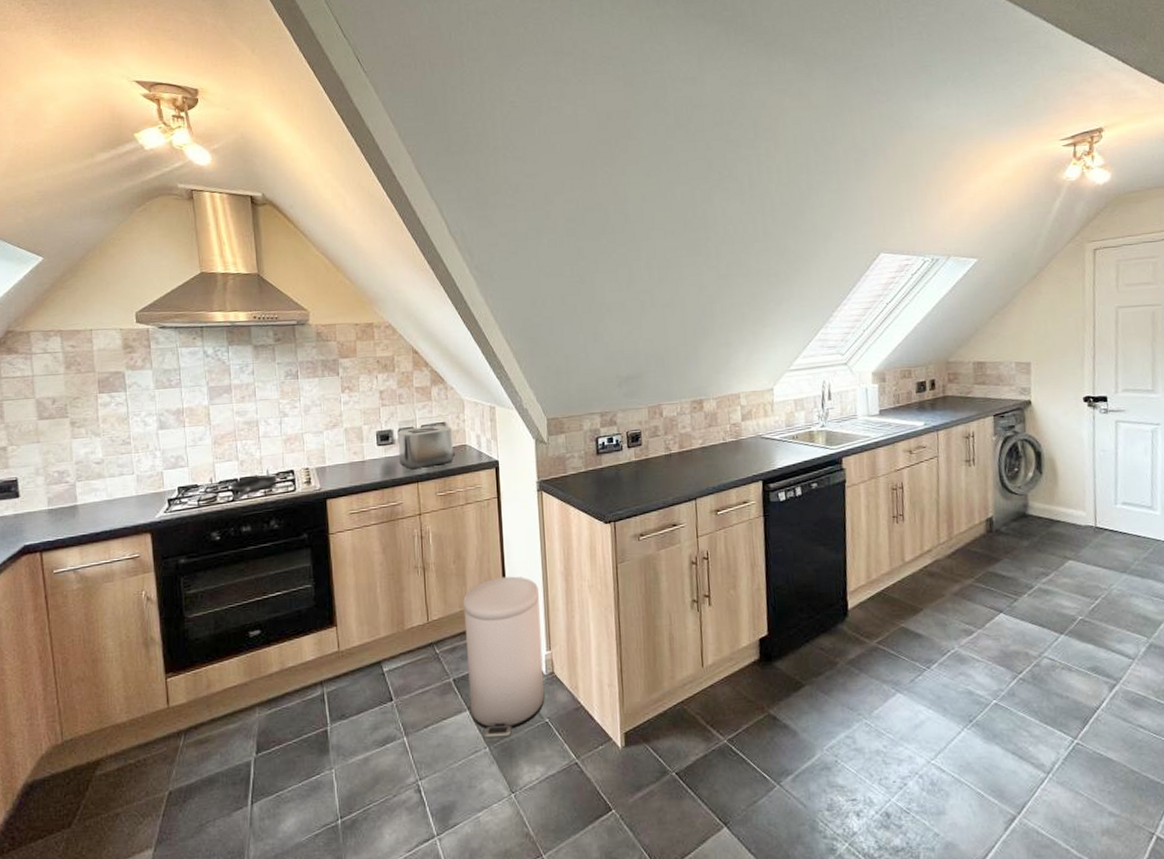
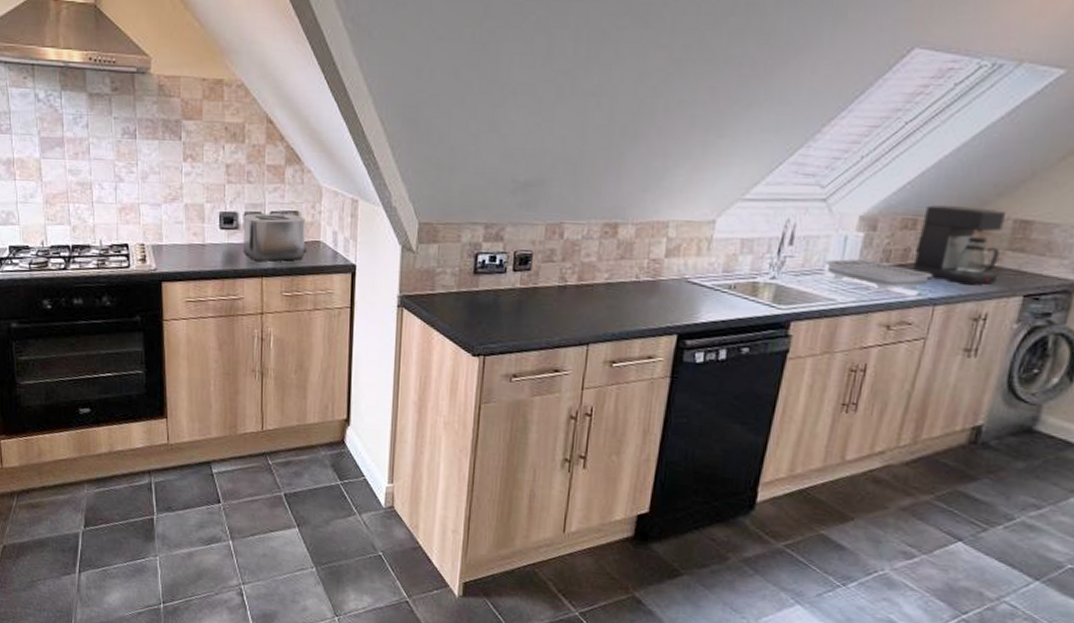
frying pan: present [230,475,277,500] -> none [61,245,110,269]
pedal bin: present [463,576,545,739] -> none [300,396,386,562]
dish rack: none [855,404,931,425] -> present [824,259,934,290]
coffee maker: none [914,357,973,413] -> present [911,205,1005,285]

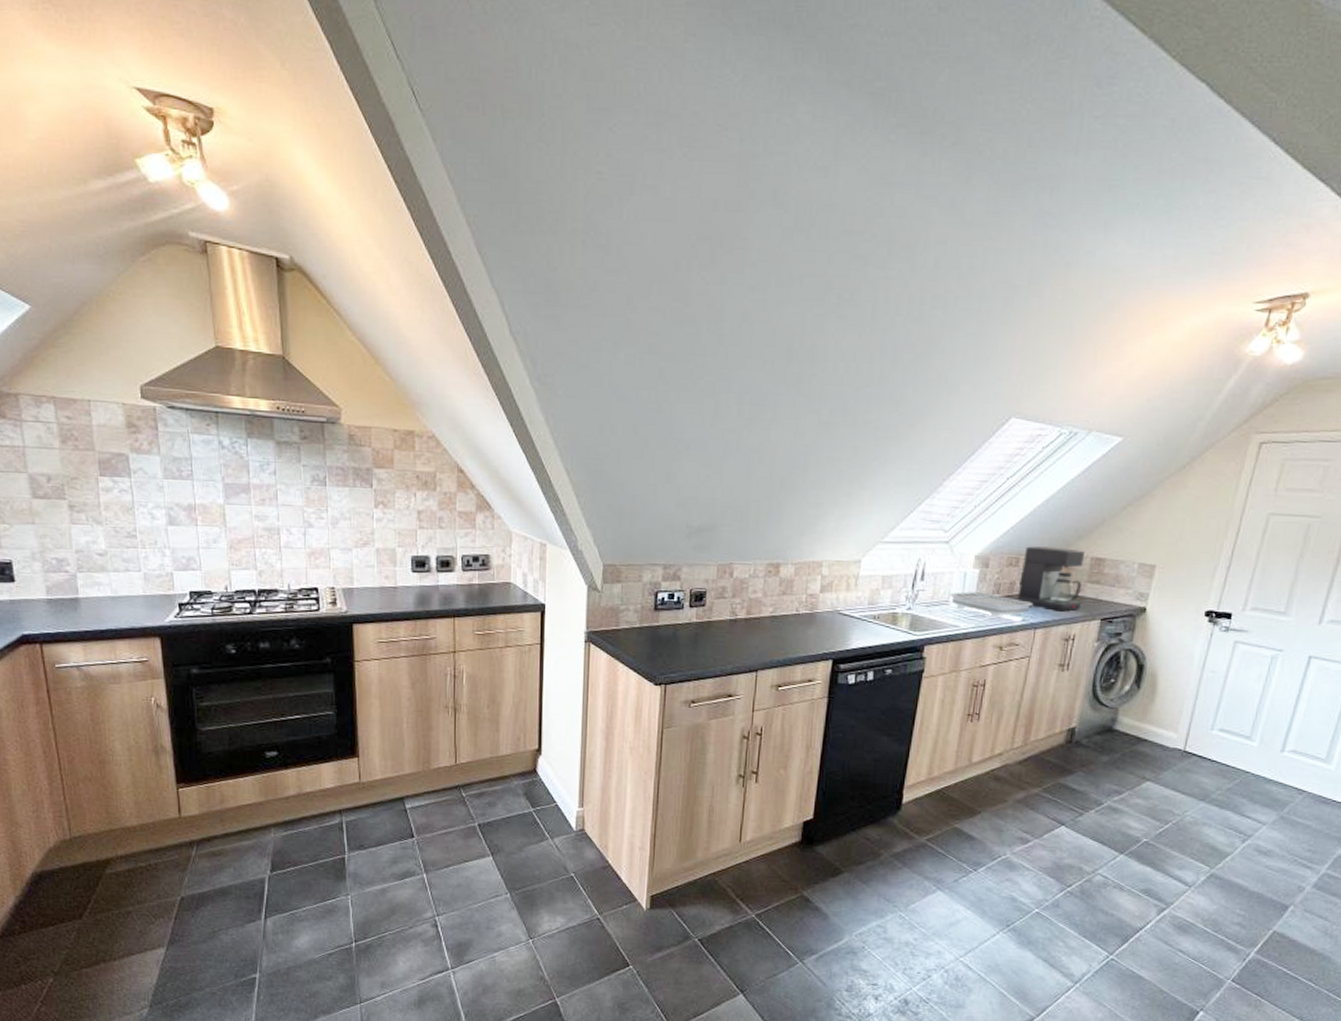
toaster: present [242,213,307,262] -> none [434,556,498,603]

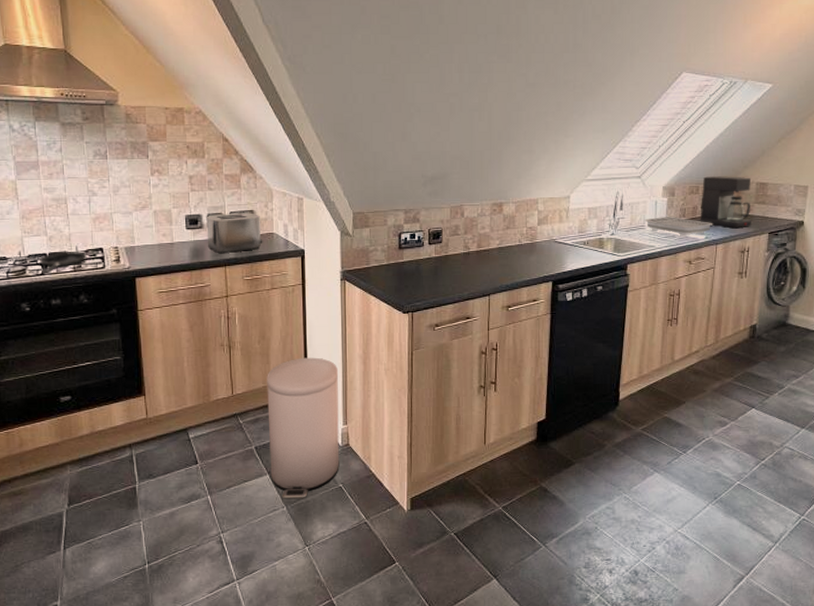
frying pan: none [247,589,299,614] -> present [39,252,86,274]
toaster: none [434,556,498,603] -> present [206,212,263,254]
pedal bin: none [494,727,576,887] -> present [267,357,340,500]

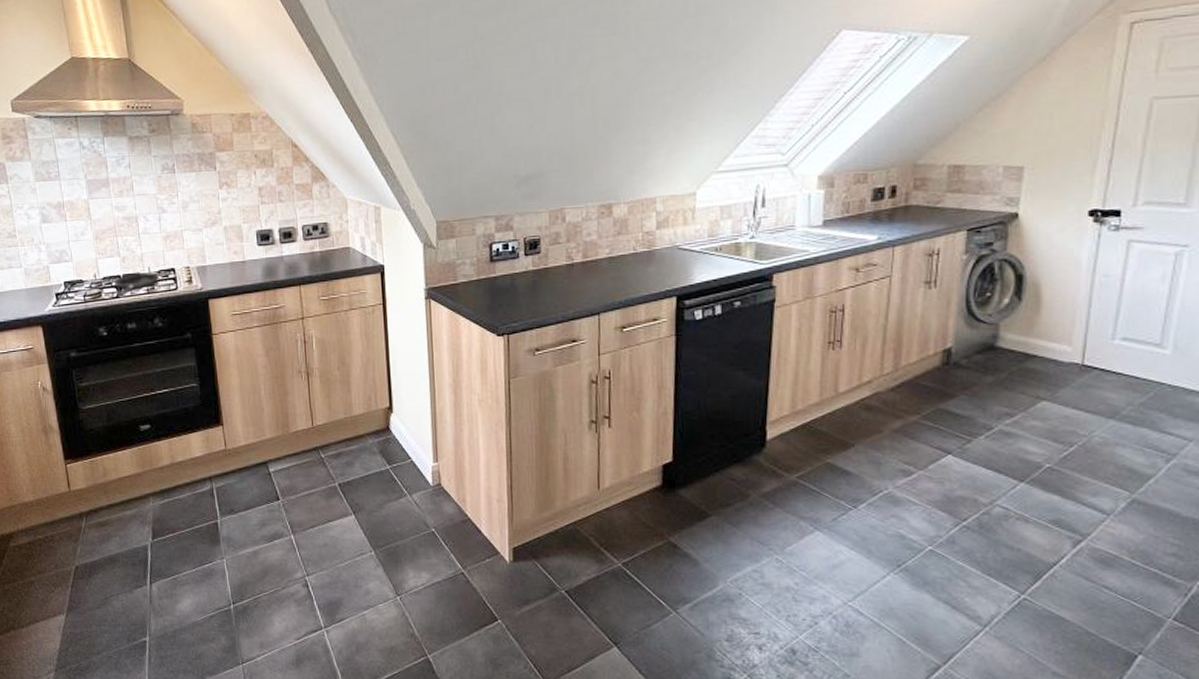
toaster: present [206,212,263,254] -> none [278,225,339,272]
pedal bin: present [267,357,340,500] -> none [348,386,431,544]
dish rack: present [644,217,713,237] -> none [794,213,889,238]
coffee maker: present [700,176,751,229] -> none [869,158,942,226]

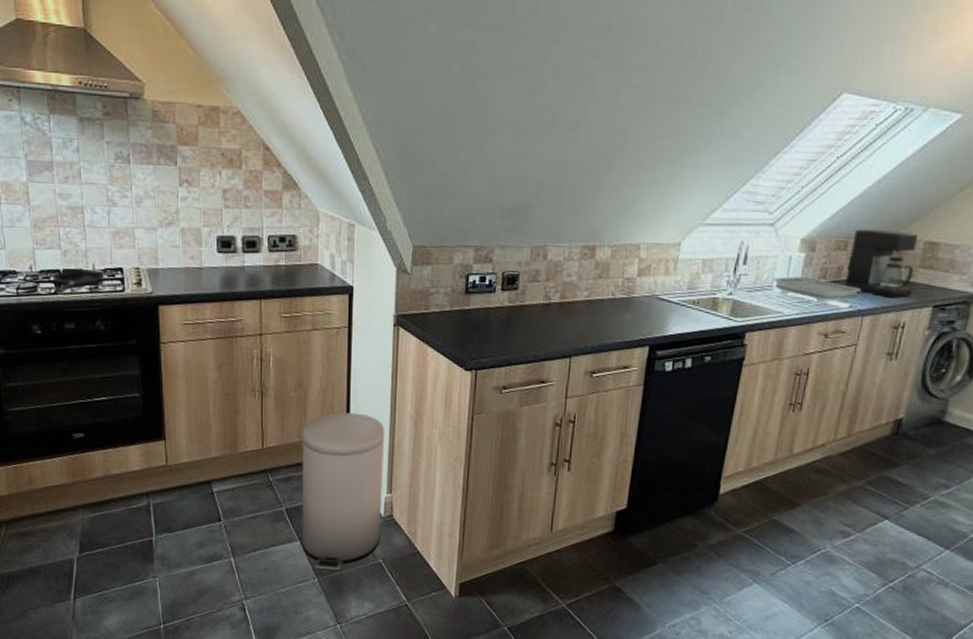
pedal bin: none [348,386,431,544] -> present [301,412,384,572]
dish rack: none [794,213,889,238] -> present [772,276,862,304]
coffee maker: none [869,158,942,226] -> present [844,229,918,298]

